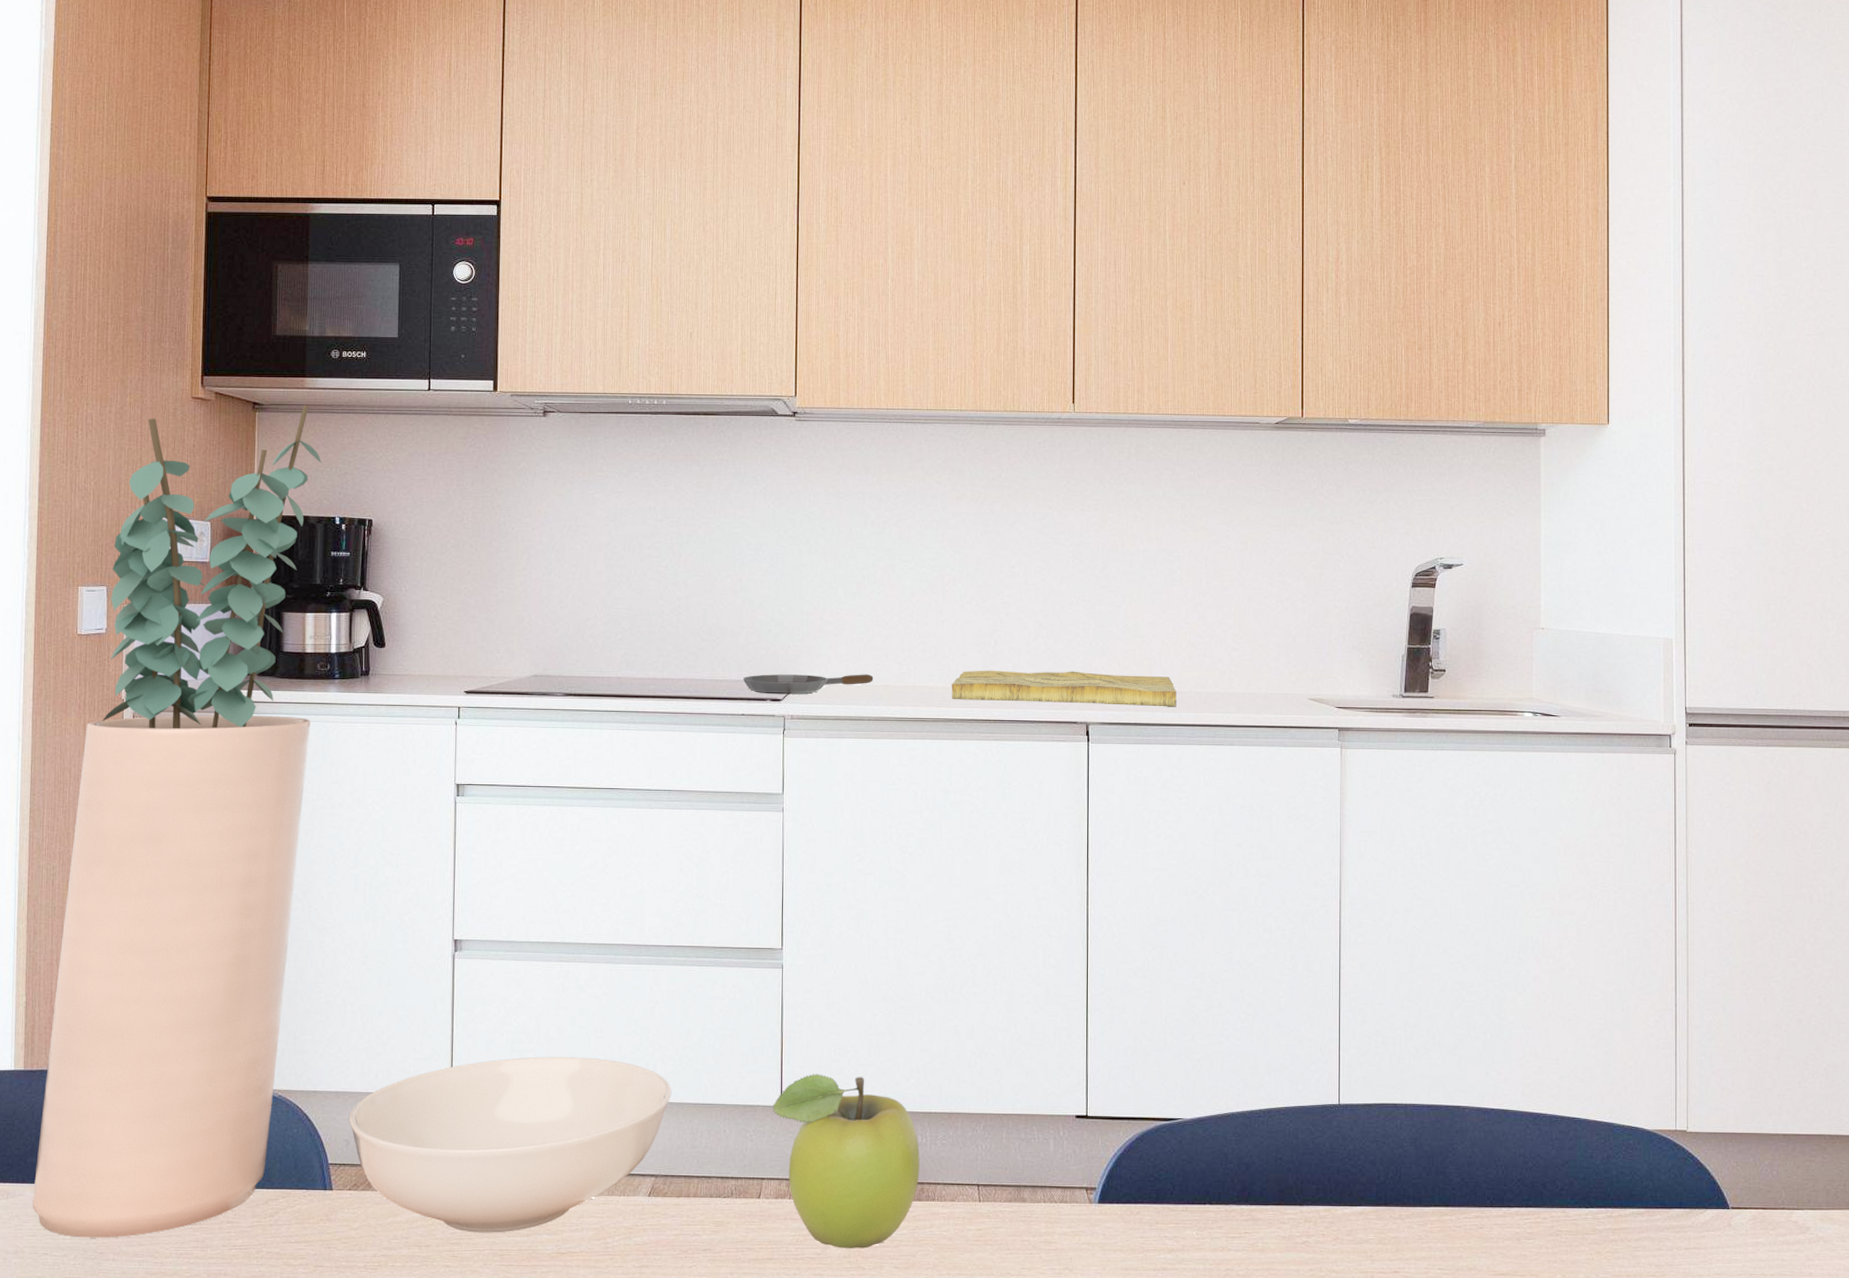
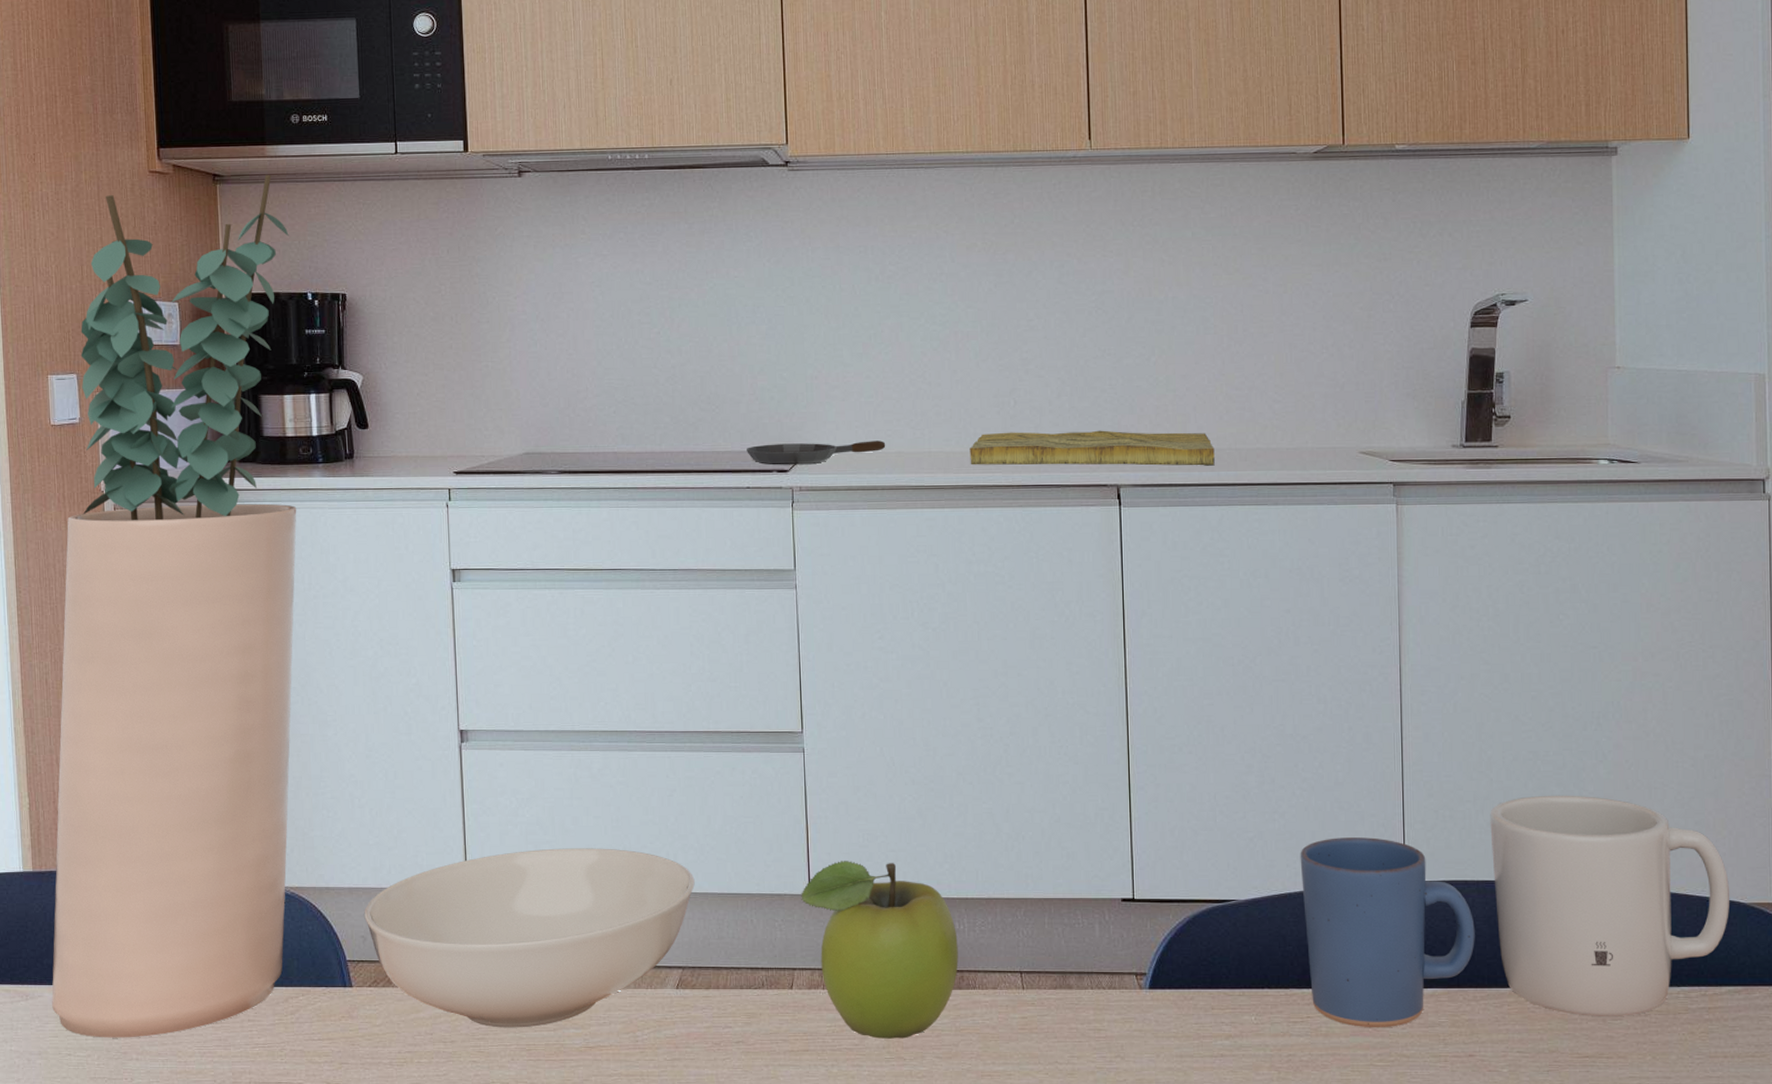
mug: none [1243,1060,1402,1244] -> present [1300,837,1475,1028]
mug: none [1418,1024,1635,1237] -> present [1490,795,1730,1017]

